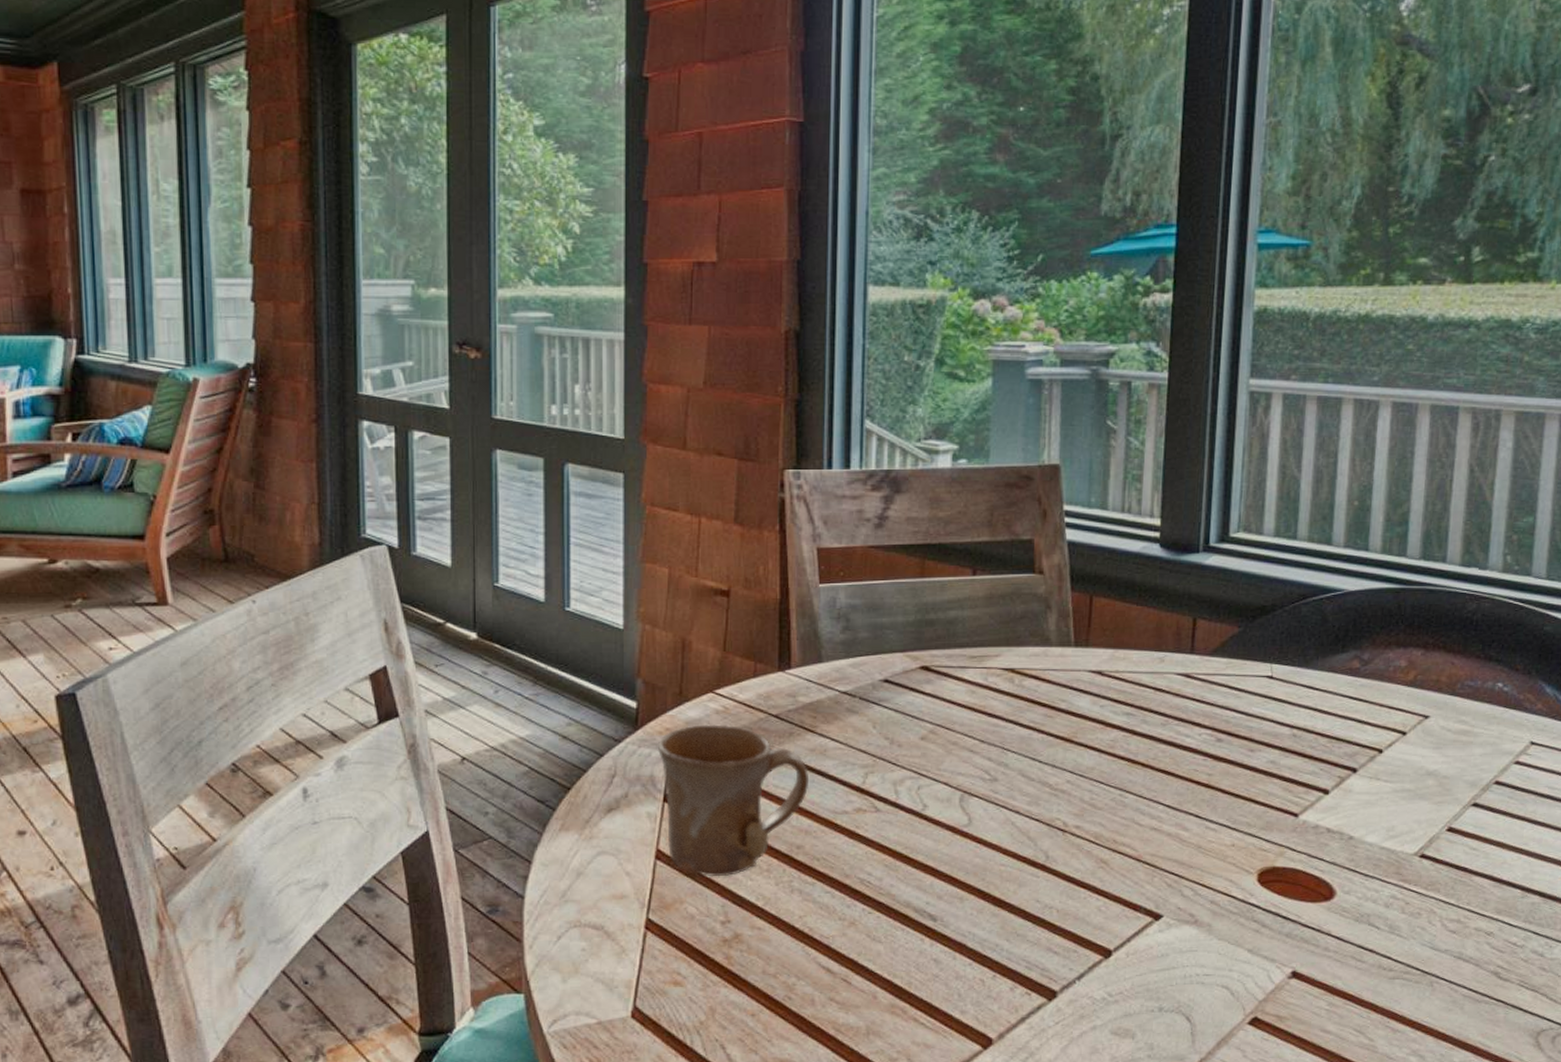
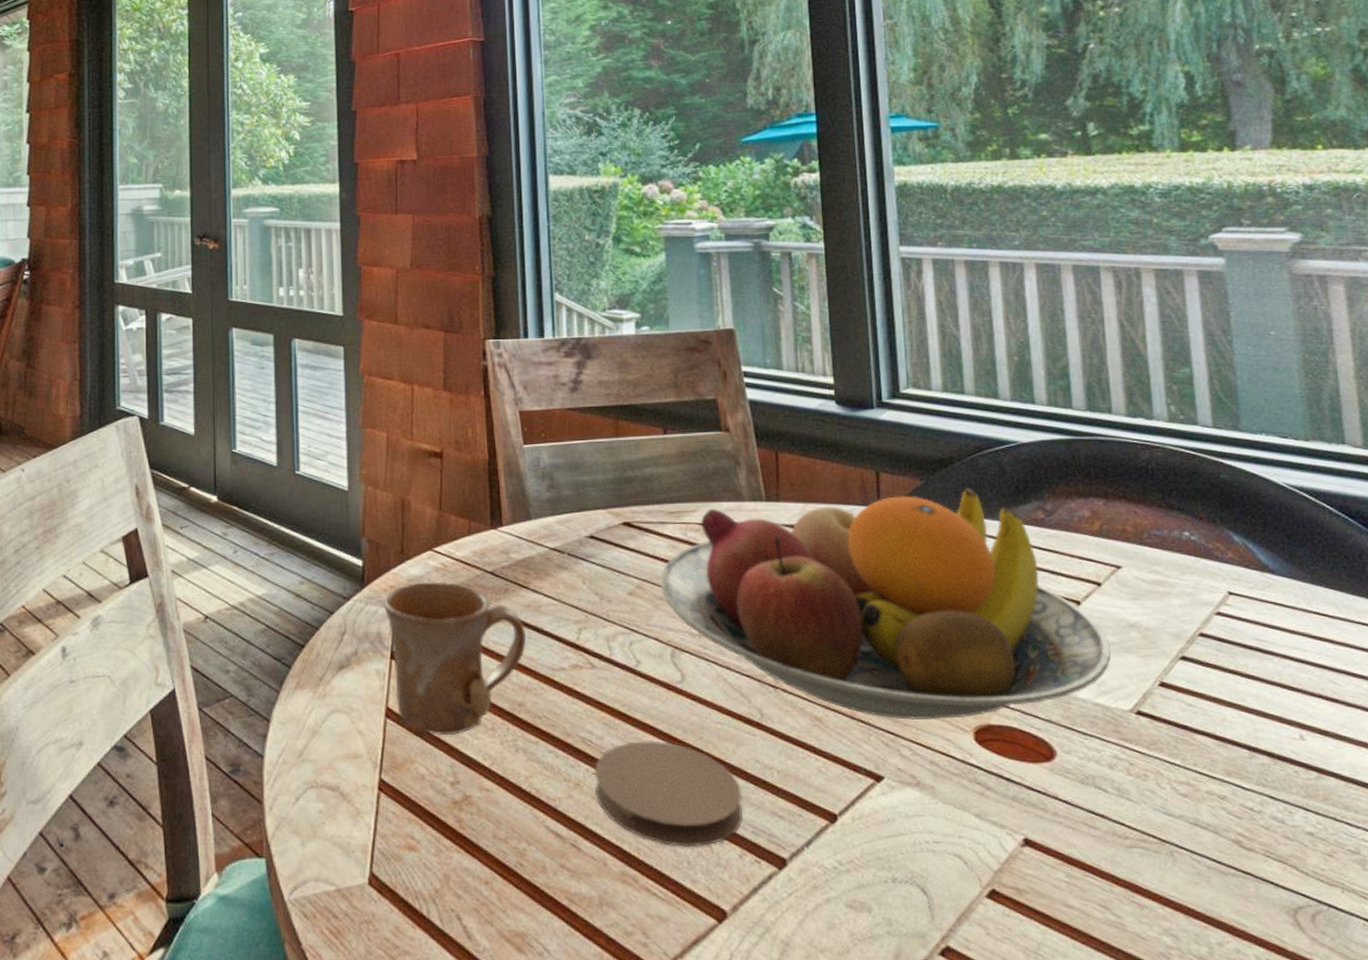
coaster: none [871,882,1020,981] -> present [595,741,743,847]
fruit bowl: none [954,636,1406,863] -> present [660,488,1112,720]

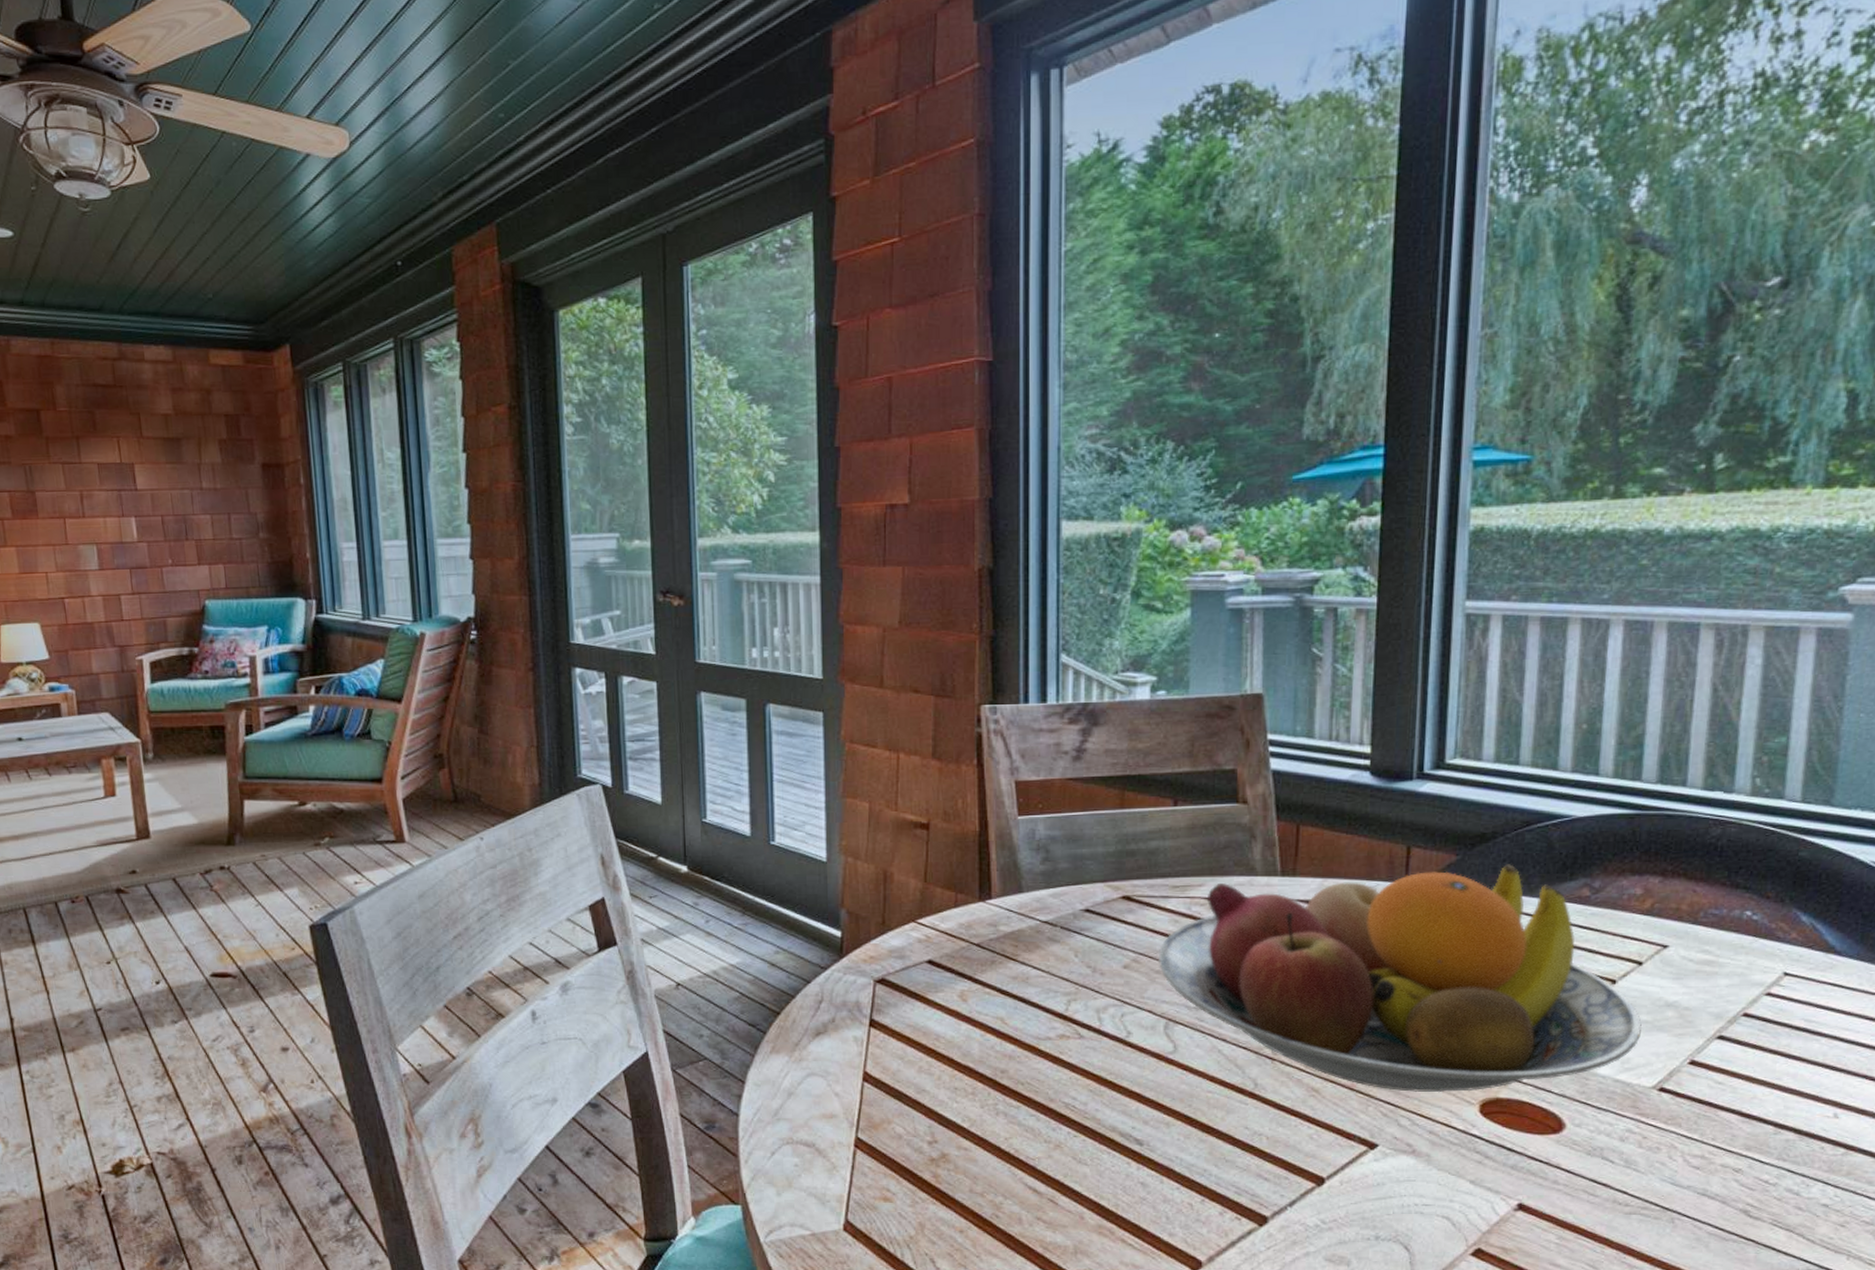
mug: present [383,581,527,736] -> none [862,953,1012,1099]
coaster: present [595,741,743,847] -> none [1077,1107,1228,1204]

